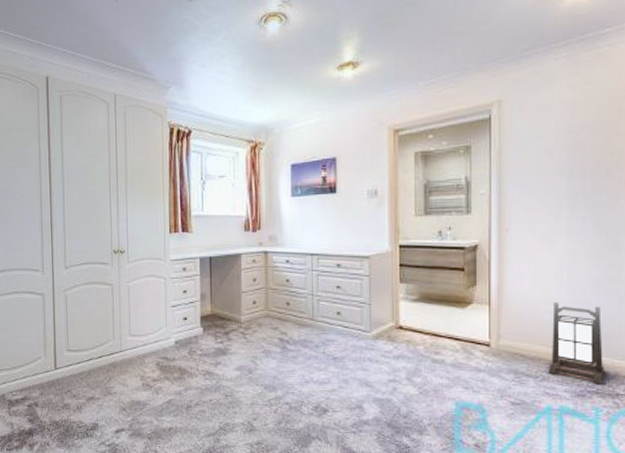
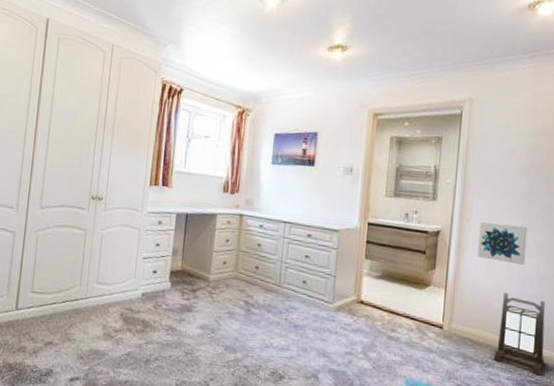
wall art: none [521,230,575,271] -> present [477,221,528,265]

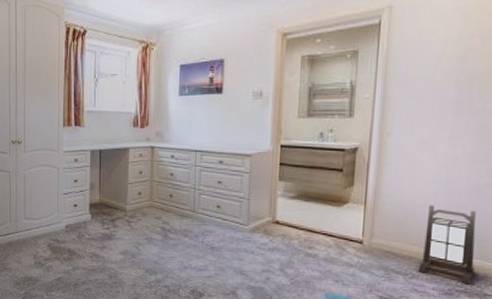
wall art: present [477,221,528,265] -> none [399,134,457,176]

